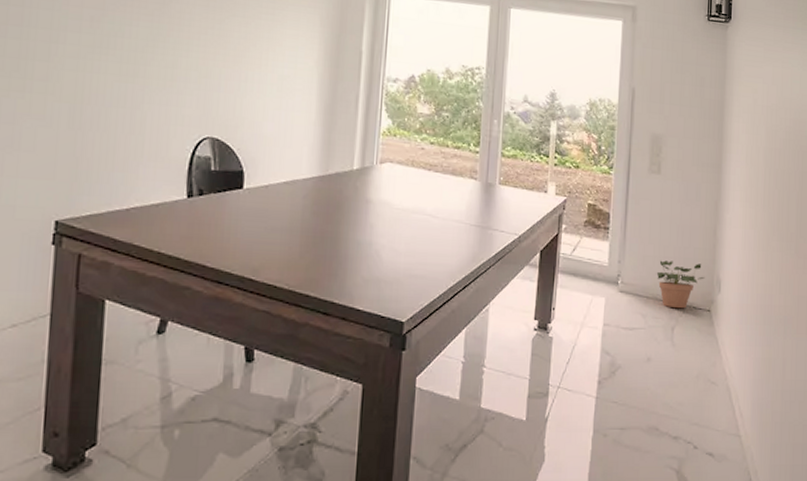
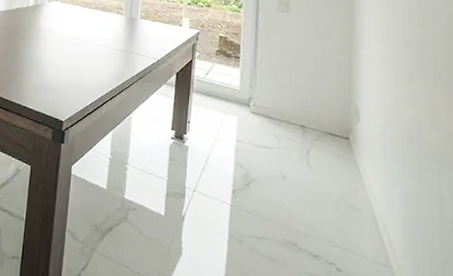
potted plant: present [656,260,705,309] -> none [288,88,341,134]

